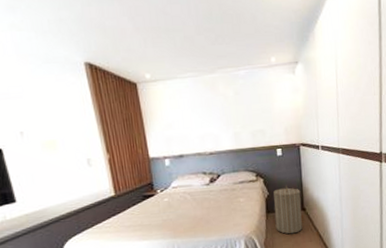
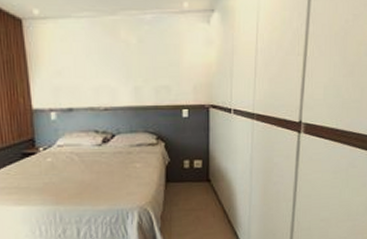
laundry hamper: present [273,185,302,234] -> none [174,152,207,208]

